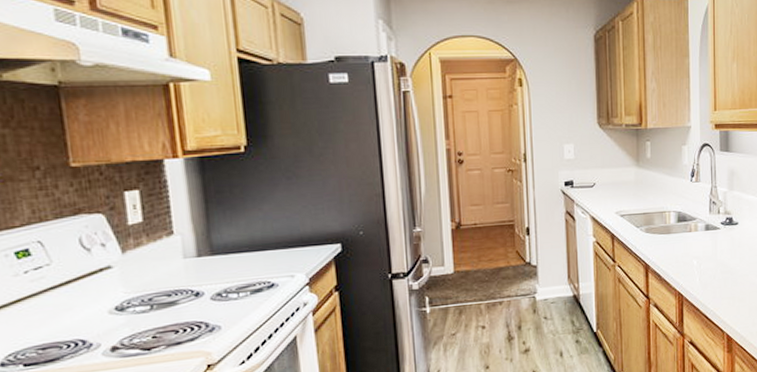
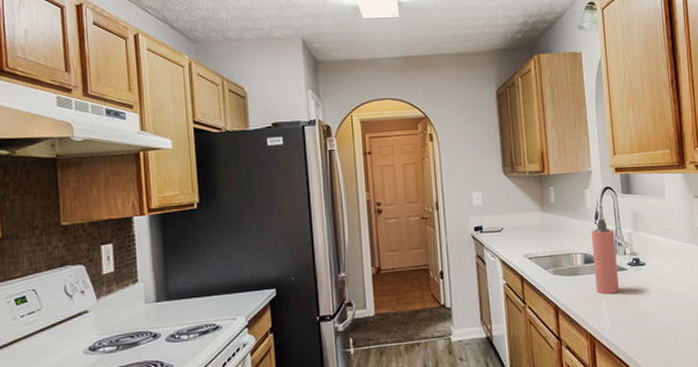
spray bottle: none [686,176,711,253] -> present [591,218,619,294]

